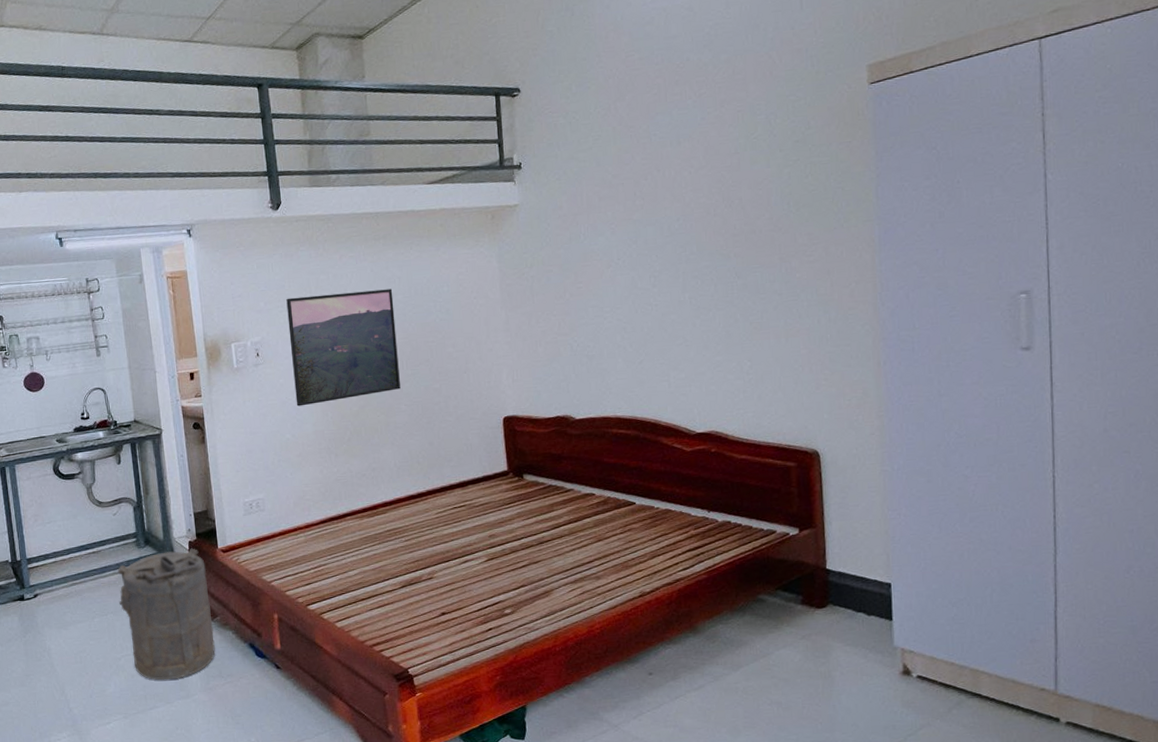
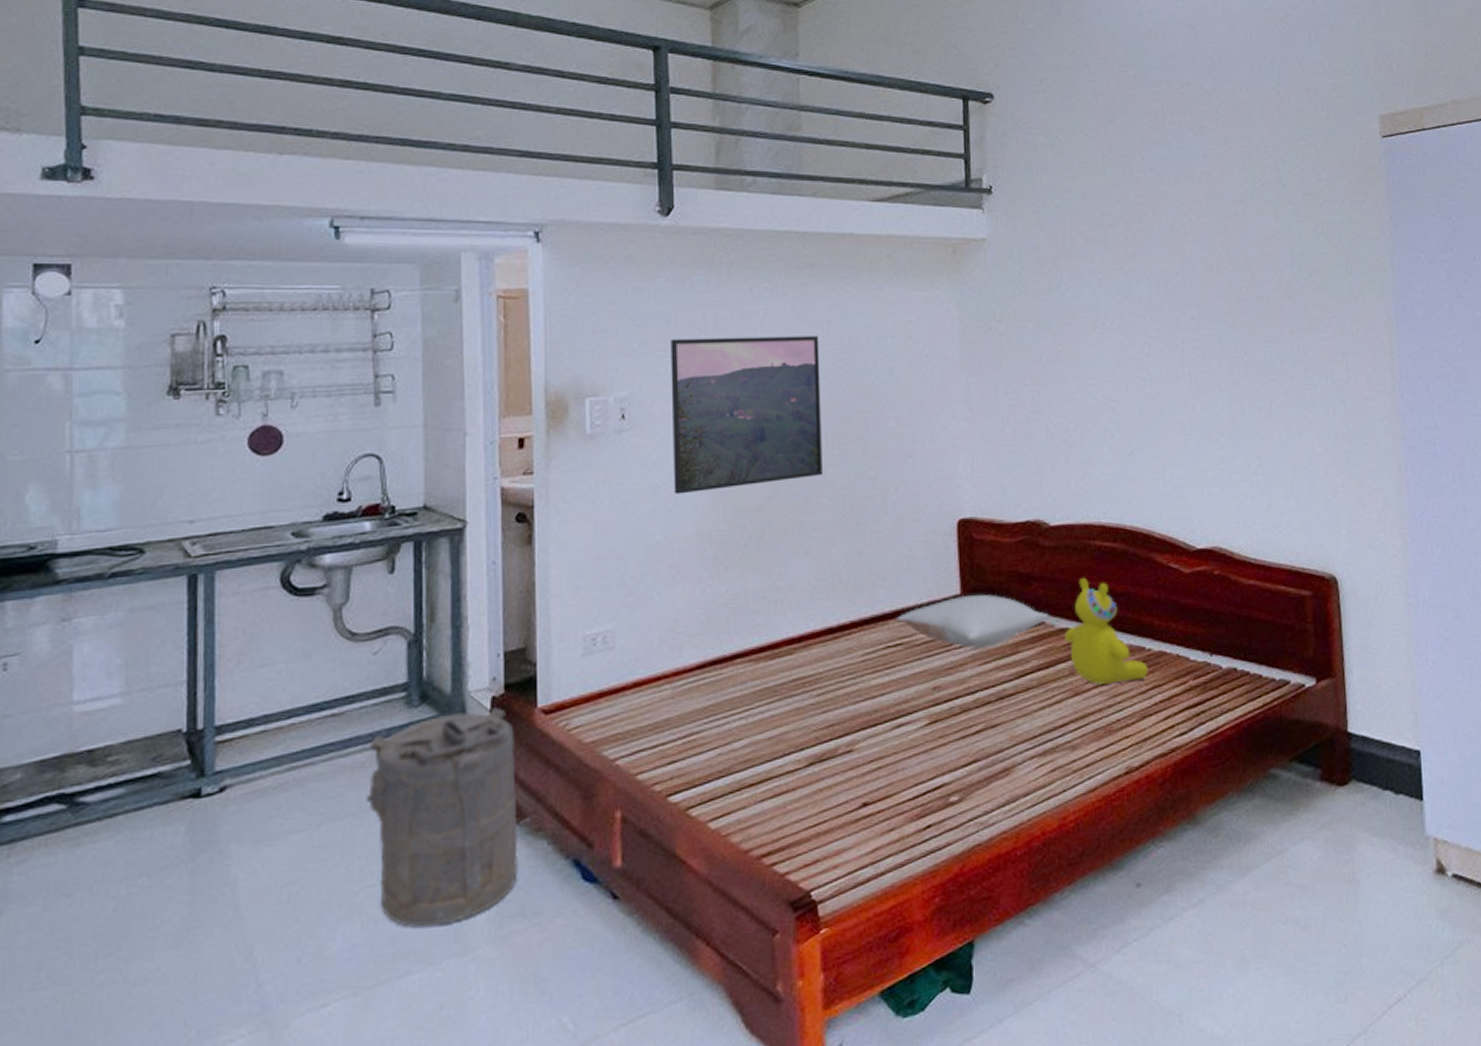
pillow: none [459,470,576,509] -> present [895,594,1049,649]
teddy bear: none [589,457,657,534] -> present [1064,578,1149,685]

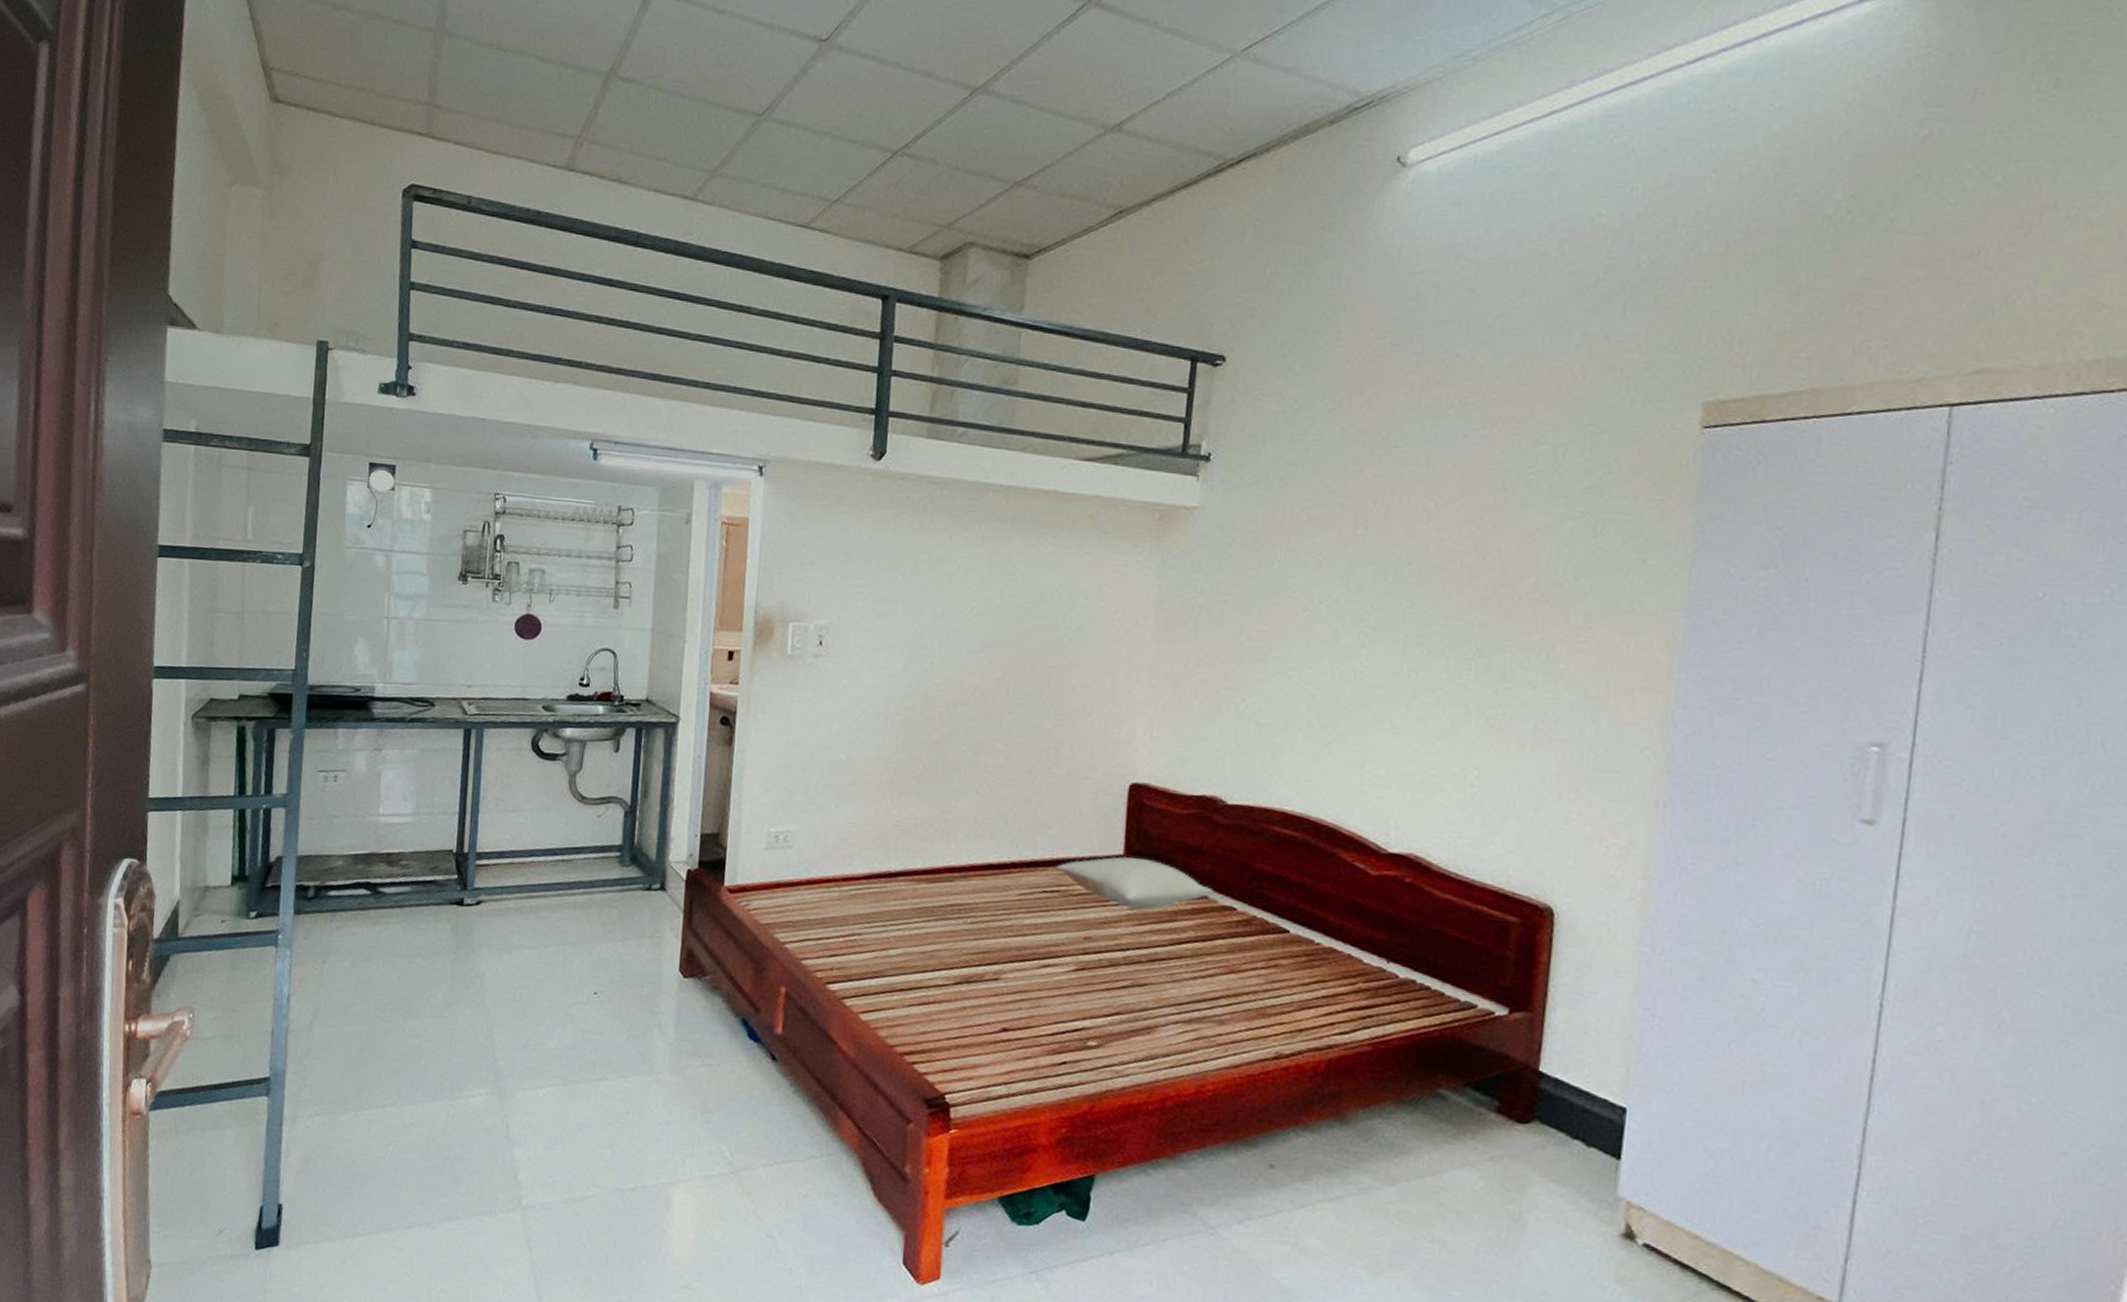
laundry hamper: present [366,707,518,927] -> none [583,877,704,1047]
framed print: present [670,336,822,494] -> none [859,576,1012,722]
teddy bear: present [1064,578,1149,685] -> none [1227,861,1315,971]

